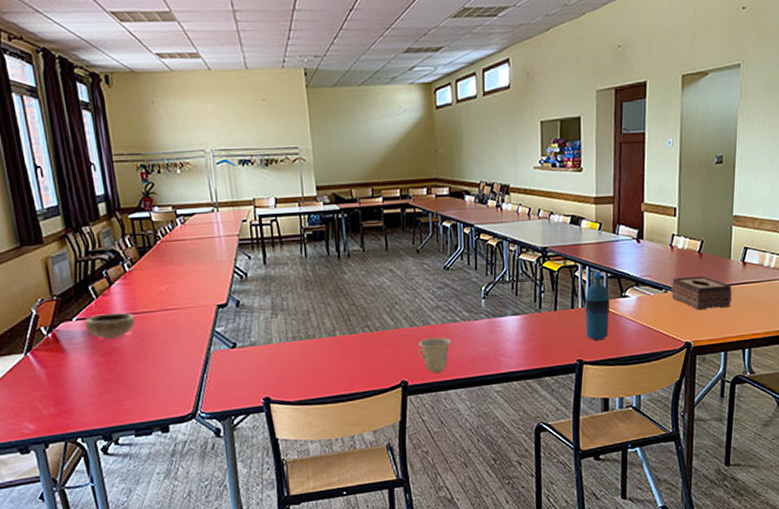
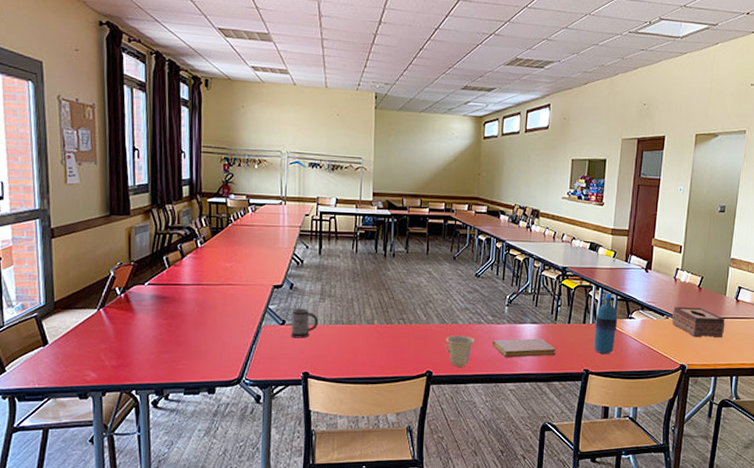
bowl: present [84,312,135,340] -> none [155,282,200,305]
mug: none [243,326,274,361] -> present [290,308,319,339]
notebook: none [472,331,544,356] -> present [493,338,556,358]

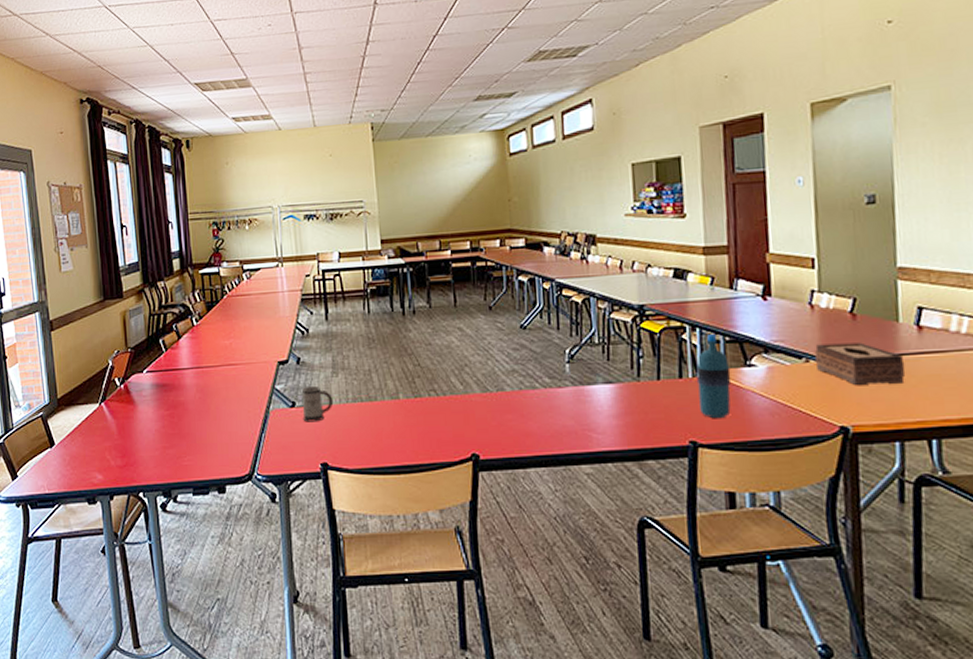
cup: present [444,335,475,367] -> none [491,405,530,447]
notebook: present [493,338,556,358] -> none [555,403,645,430]

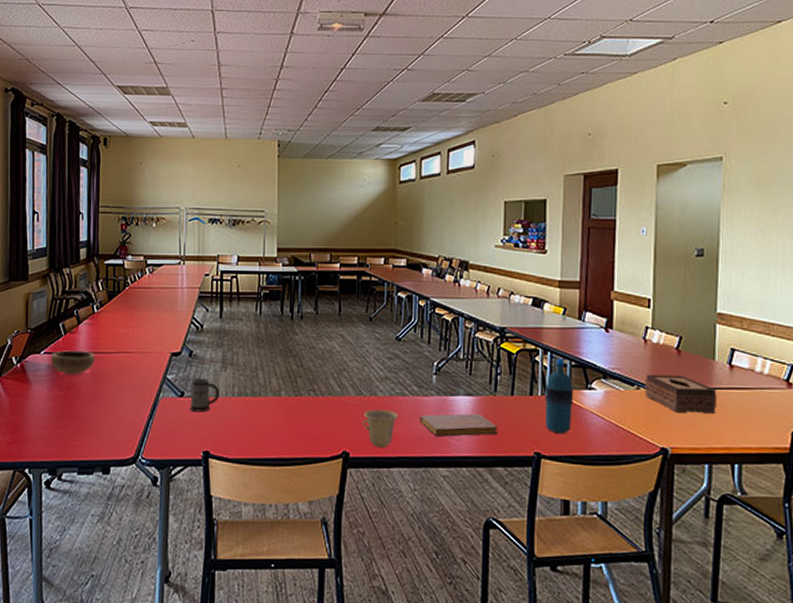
bowl: none [153,366,200,393] -> present [50,350,96,375]
cup: none [491,405,530,447] -> present [362,409,398,448]
notebook: none [555,403,645,430] -> present [420,413,498,437]

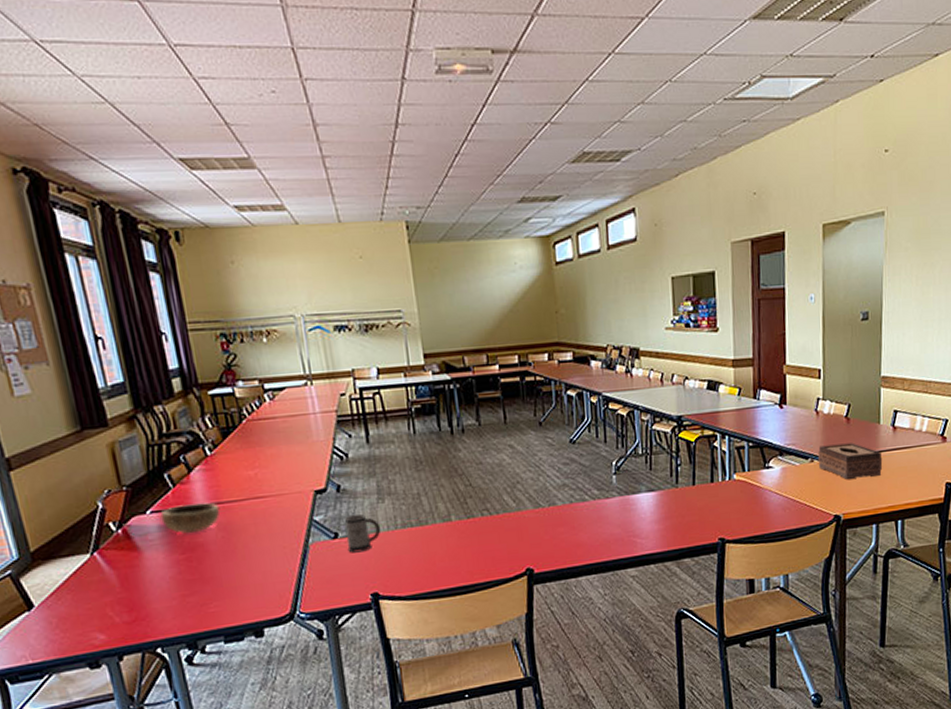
cup: present [362,409,398,448] -> none [543,518,581,559]
notebook: present [420,413,498,437] -> none [603,509,682,538]
water bottle: present [544,359,574,434] -> none [725,441,753,517]

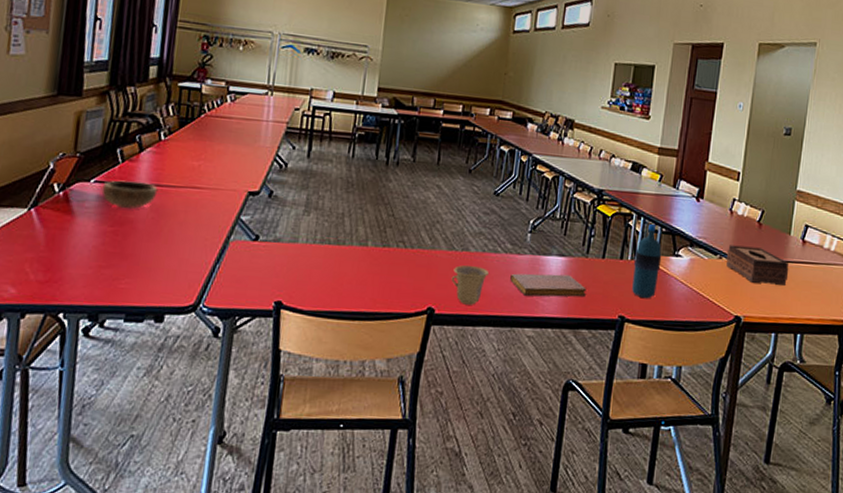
mug: present [345,513,381,553] -> none [264,221,300,259]
cup: none [543,518,581,559] -> present [451,264,489,305]
notebook: none [603,509,682,538] -> present [510,273,586,297]
water bottle: none [725,441,753,517] -> present [632,224,662,299]

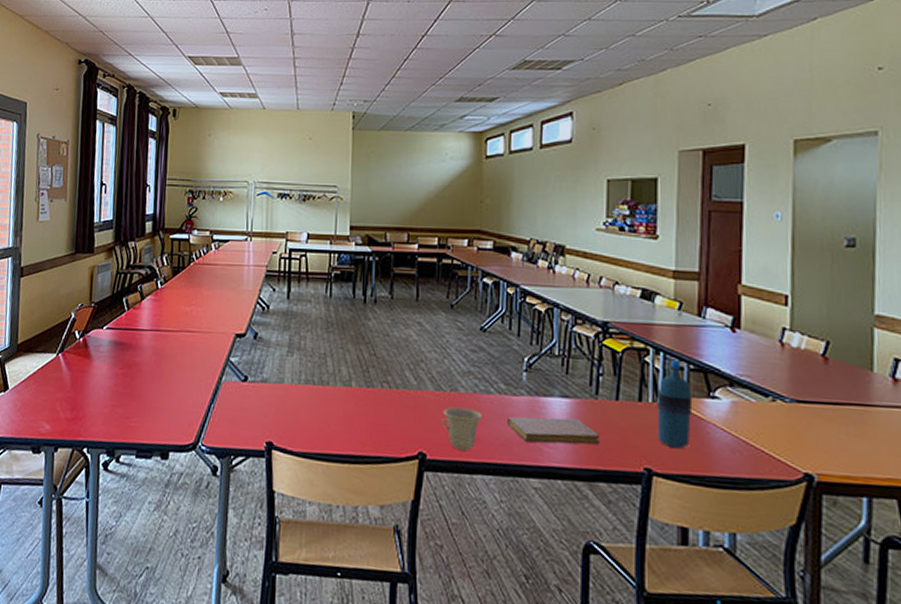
bowl: present [101,180,158,209] -> none [112,326,158,353]
tissue box: present [726,245,789,285] -> none [781,384,878,436]

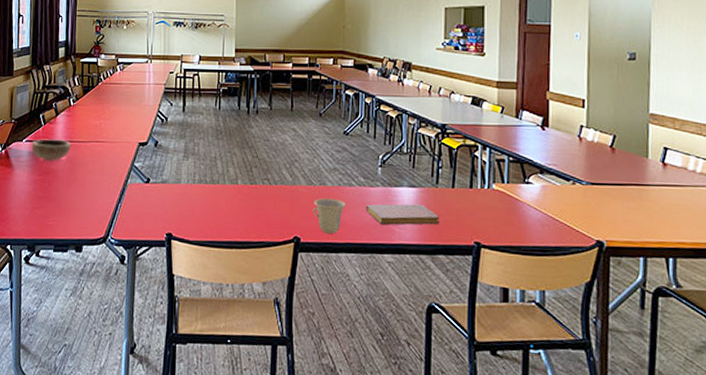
bowl: none [112,326,158,353] -> present [31,139,71,162]
water bottle: present [656,360,693,449] -> none [483,154,512,225]

